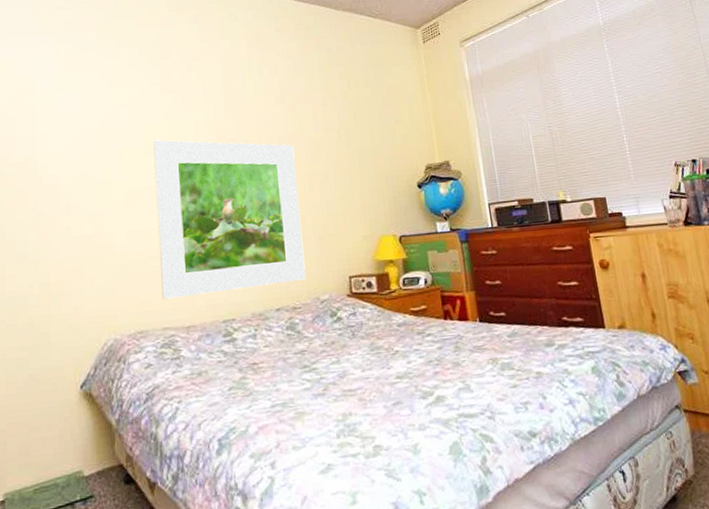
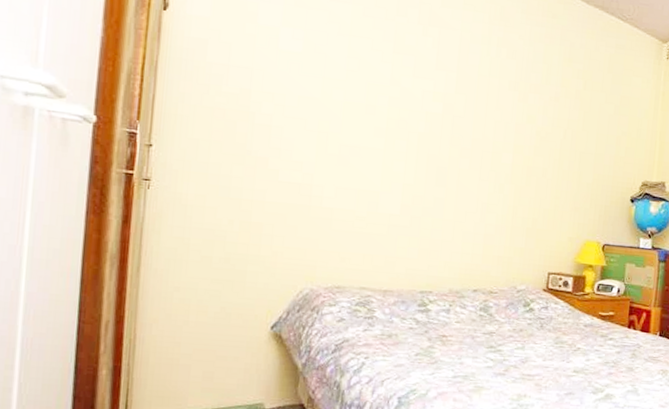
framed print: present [153,140,306,300] -> none [364,100,518,268]

